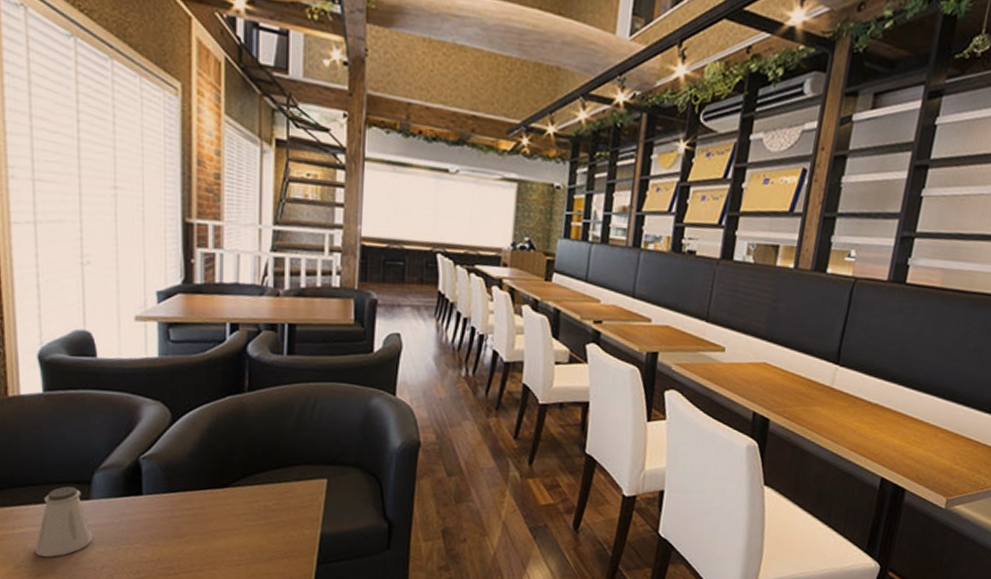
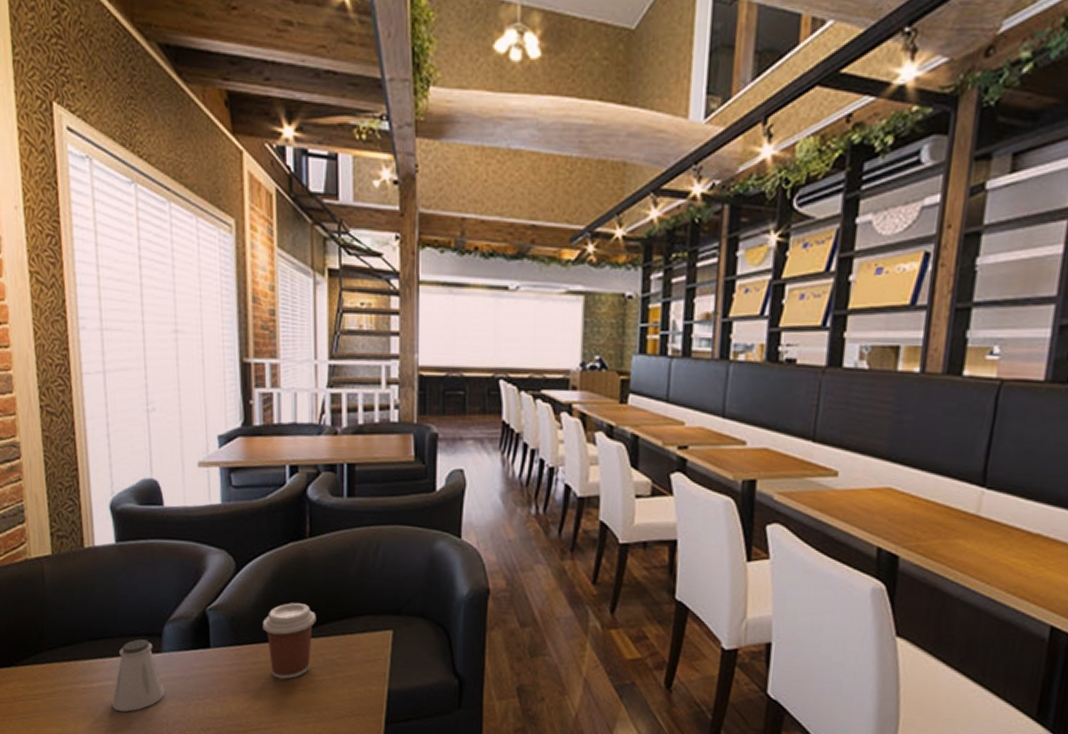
coffee cup: none [197,453,252,525] -> present [262,603,316,680]

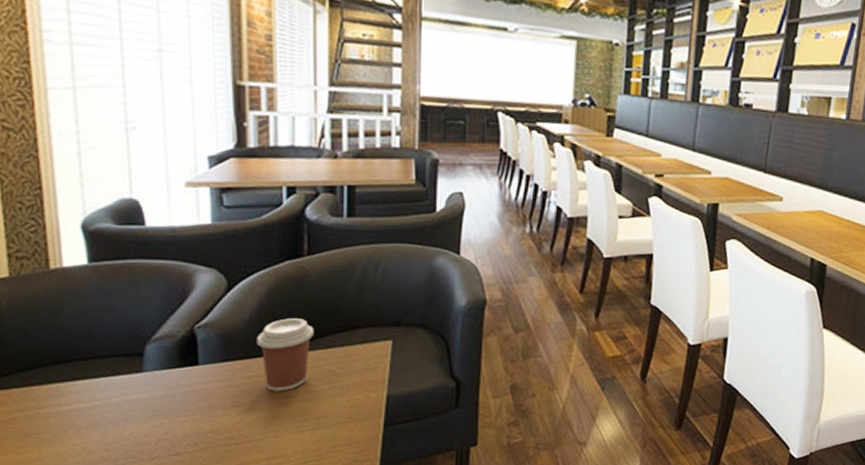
saltshaker: present [111,639,166,712] -> none [83,360,148,433]

